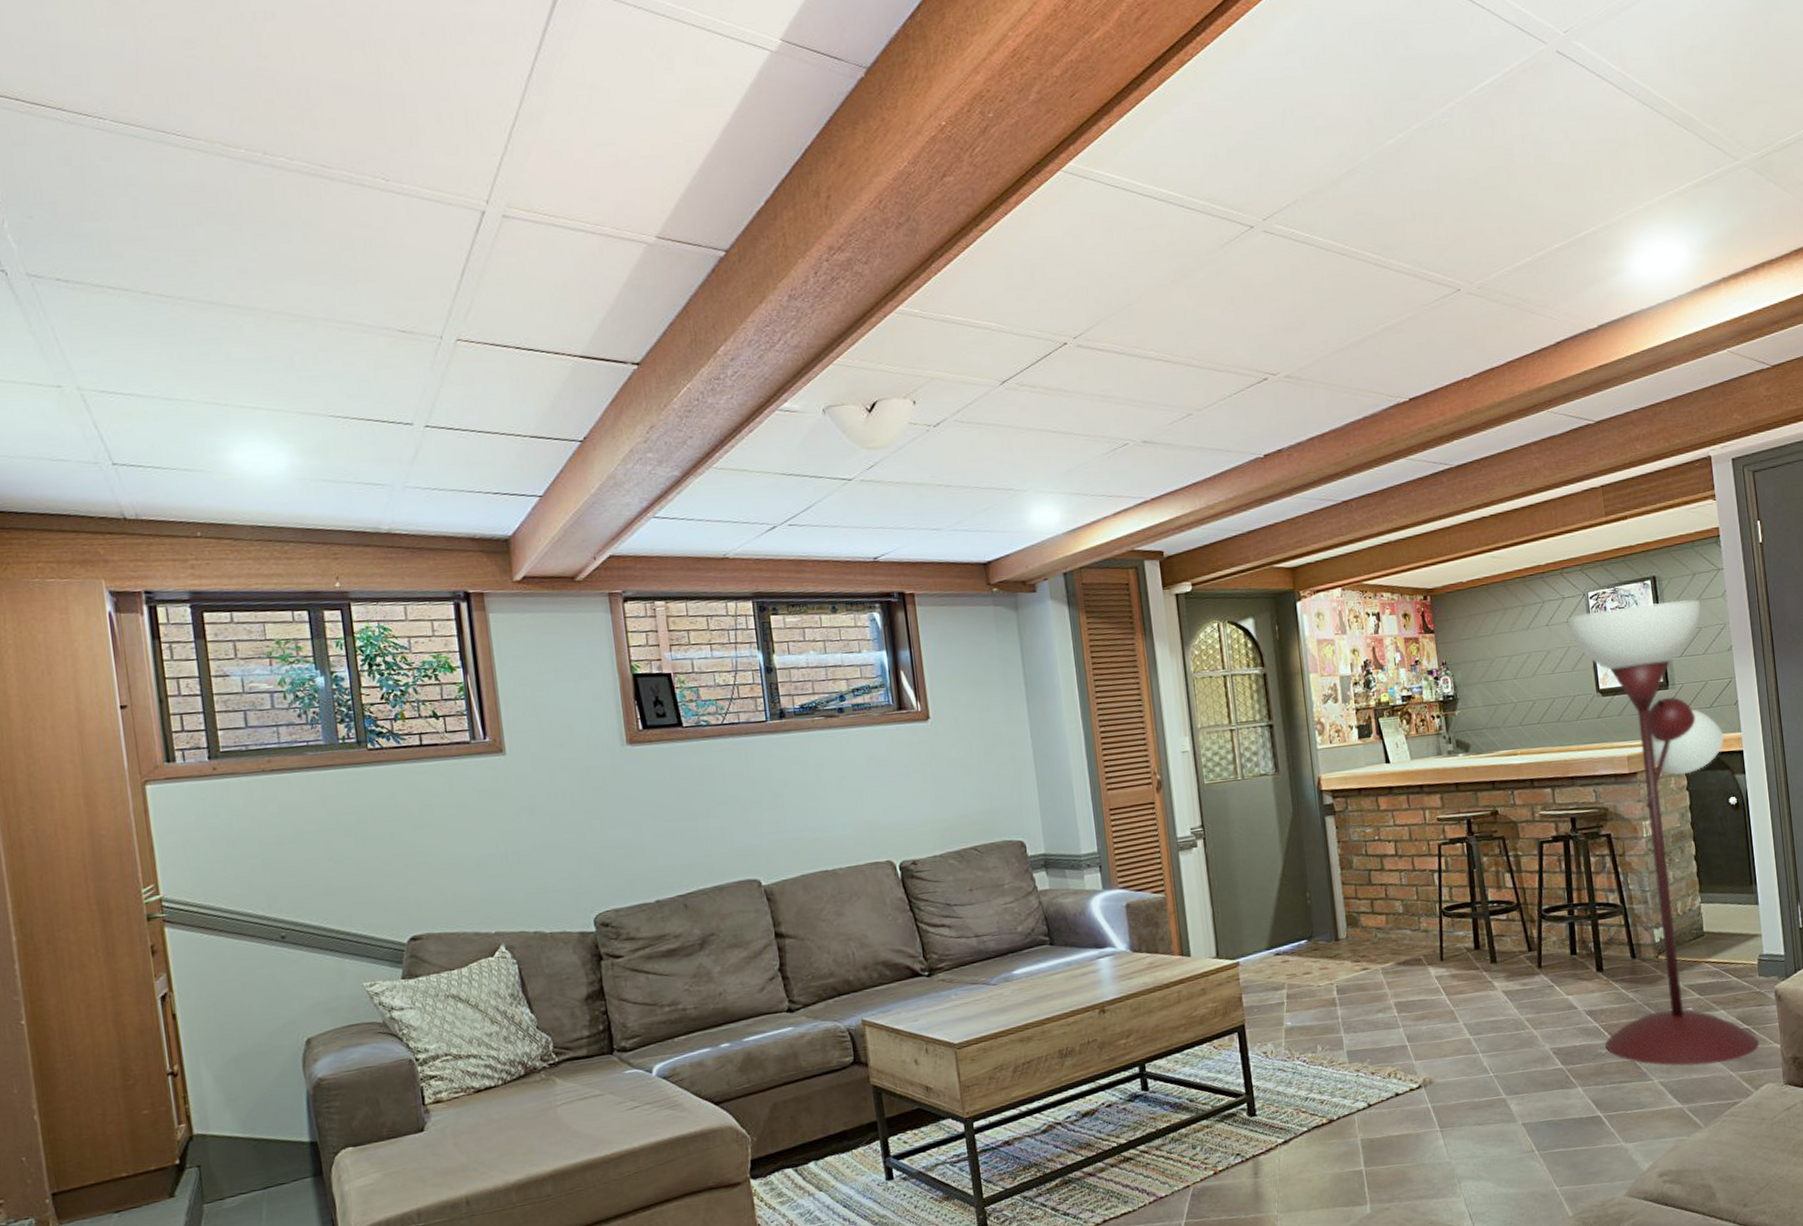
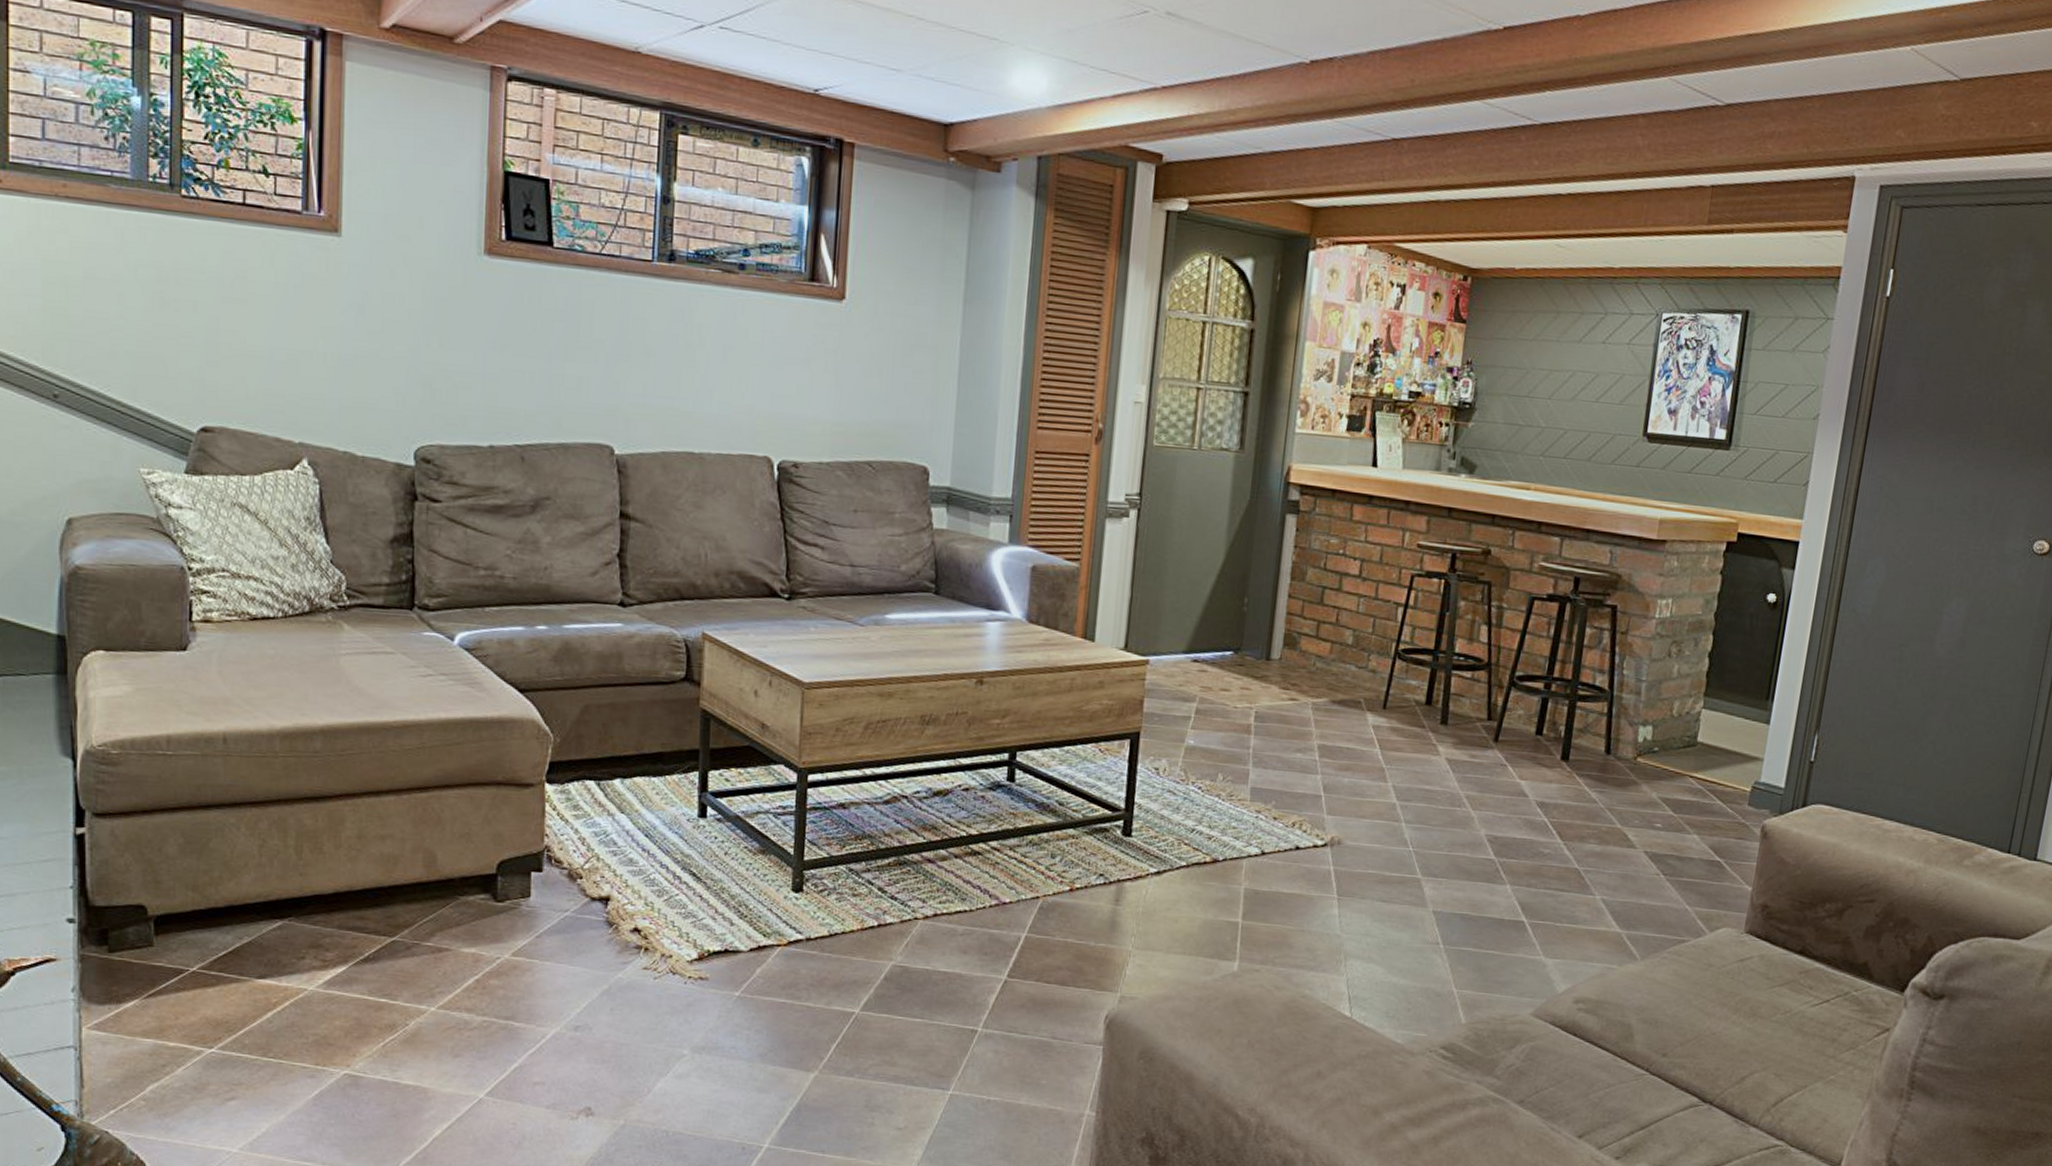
floor lamp: present [1567,599,1760,1067] -> none [1549,337,1796,894]

